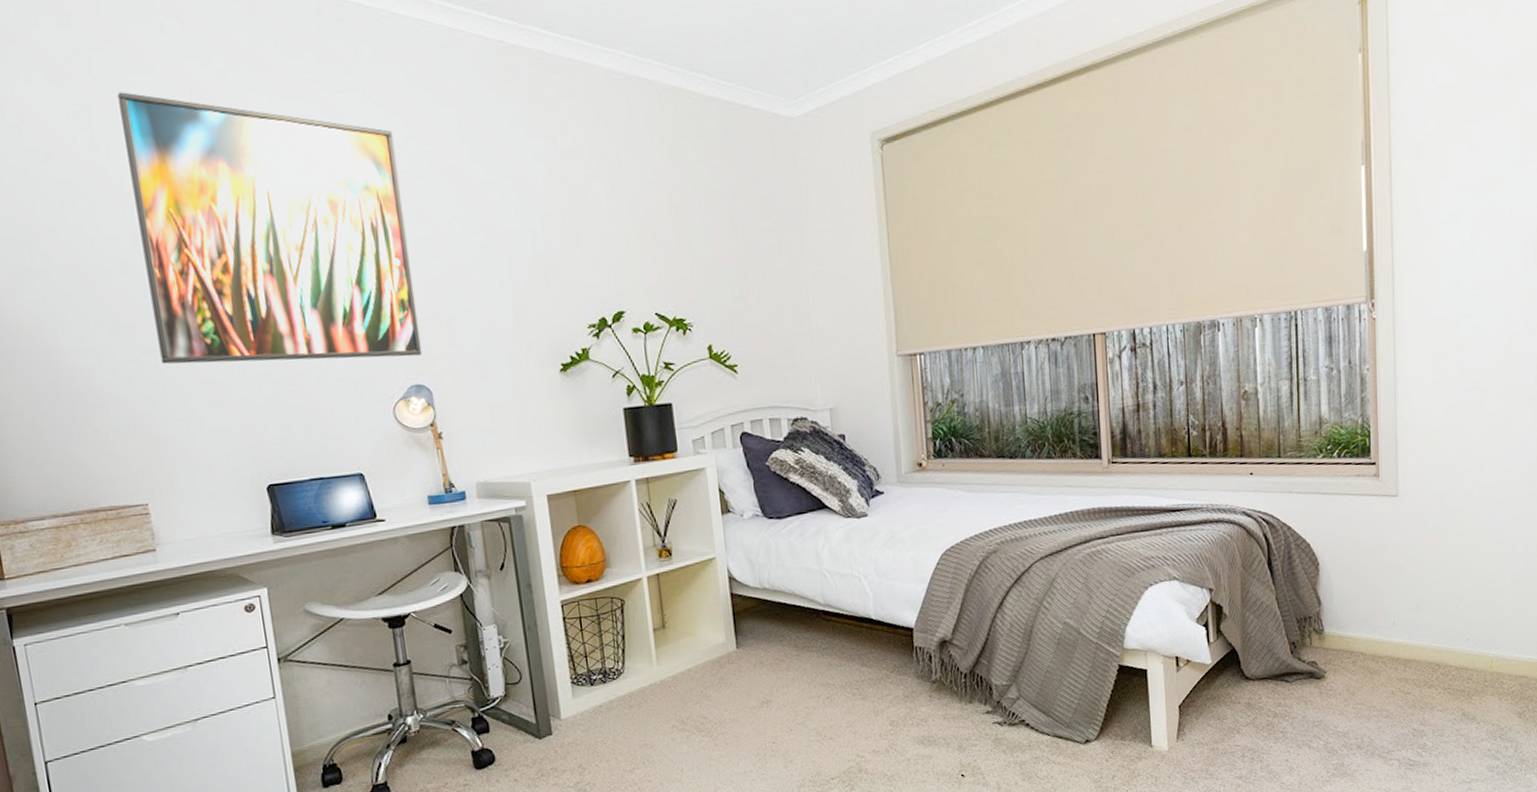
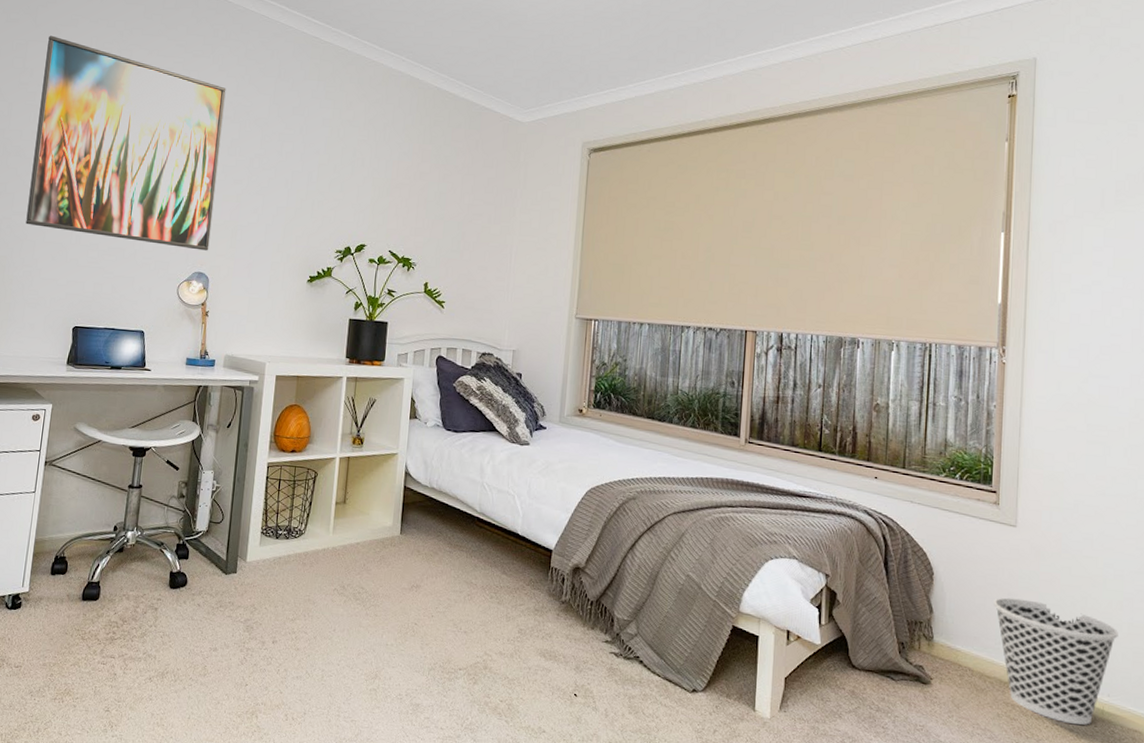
wastebasket: none [1381,569,1503,685] -> present [994,597,1118,725]

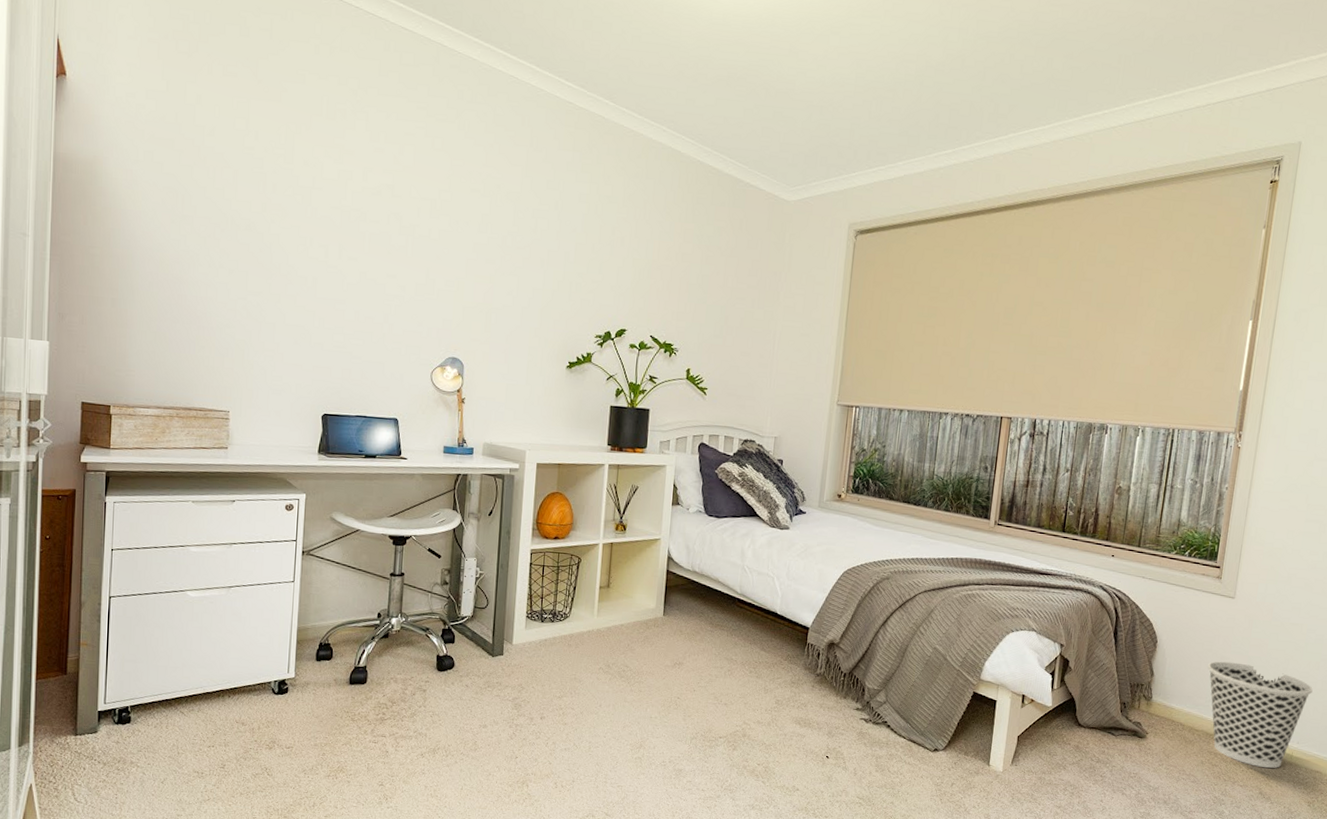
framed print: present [25,35,226,251] -> none [263,93,474,335]

